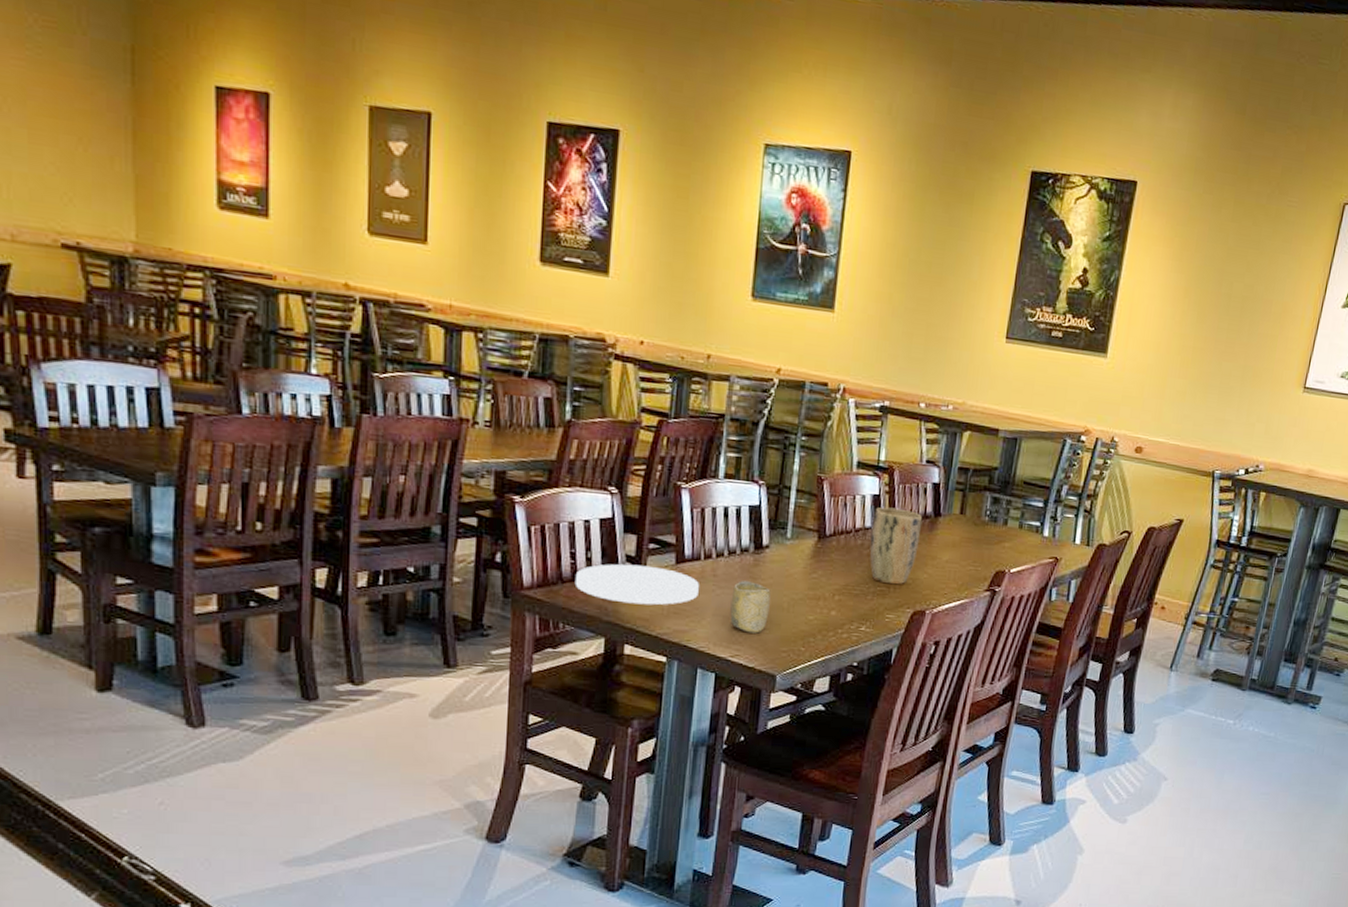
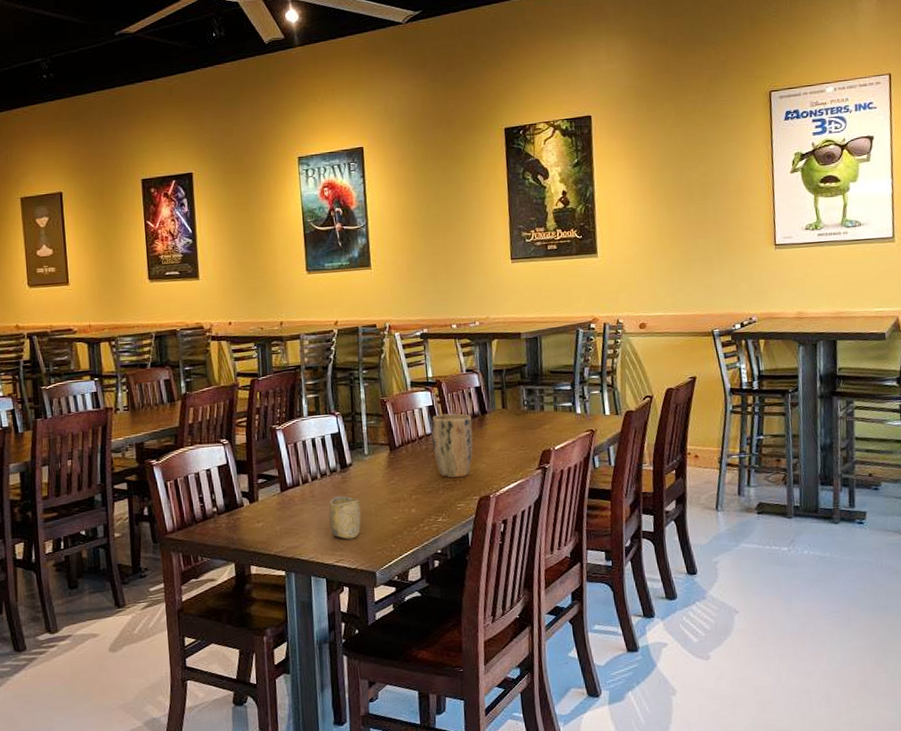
plate: present [574,564,699,605] -> none [205,497,302,532]

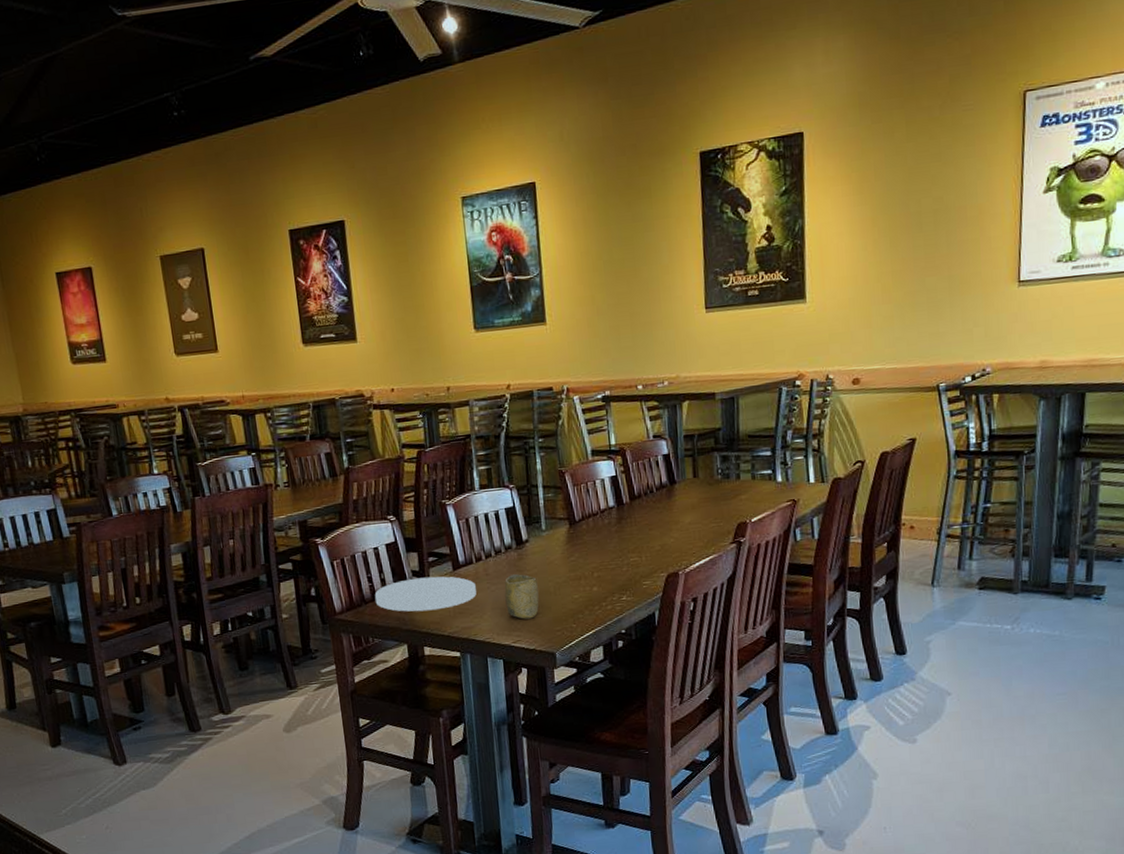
plate: none [205,497,302,532] -> present [374,576,477,612]
plant pot: present [431,413,474,478] -> none [615,484,661,554]

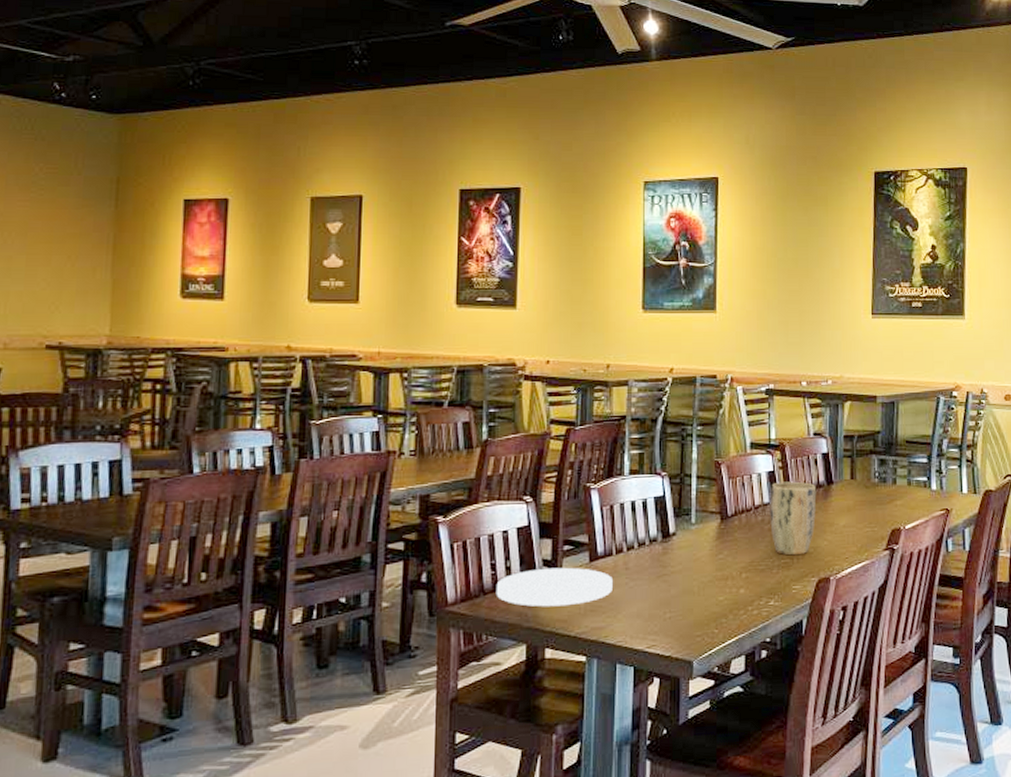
cup: present [504,574,539,619] -> none [644,570,681,621]
plant pot: none [615,484,661,554] -> present [770,481,817,556]

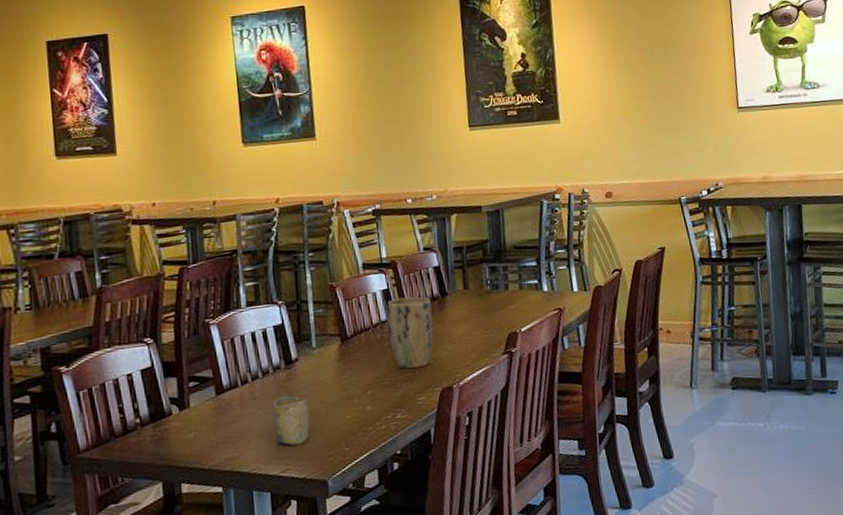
plate: present [496,567,613,607] -> none [126,402,242,445]
cup: none [644,570,681,621] -> present [272,396,310,446]

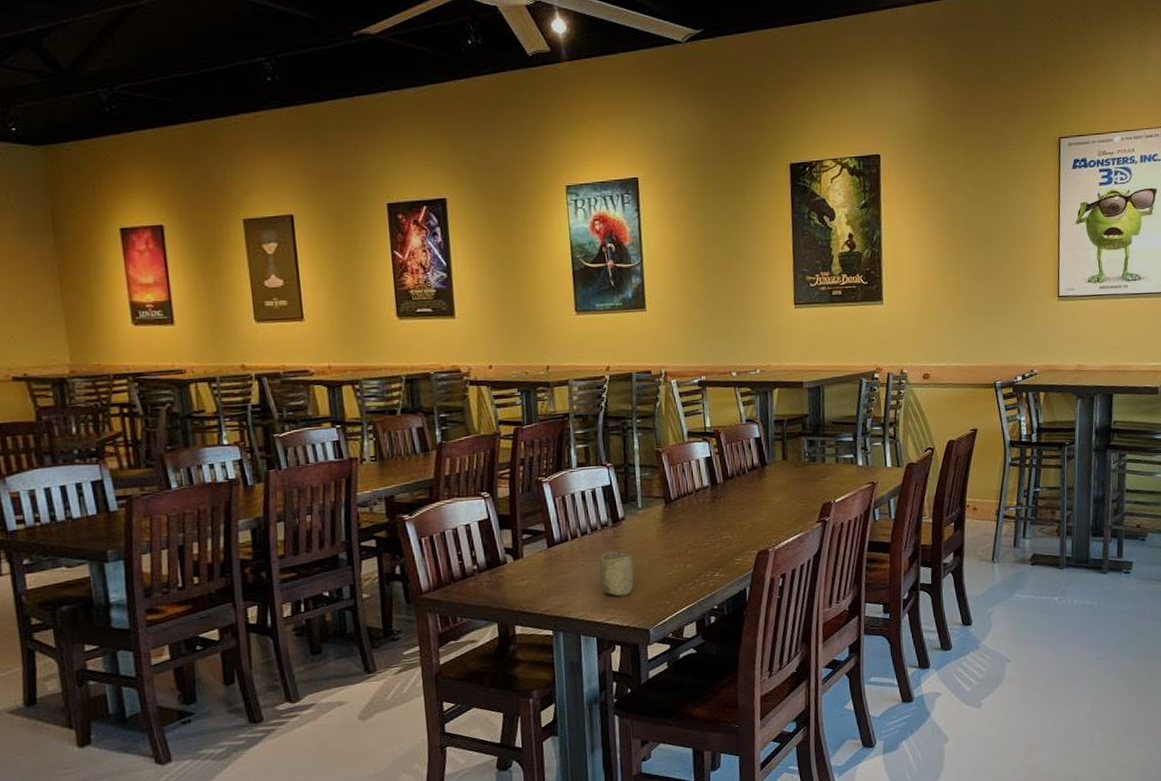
plant pot: present [387,297,434,369] -> none [709,465,753,532]

